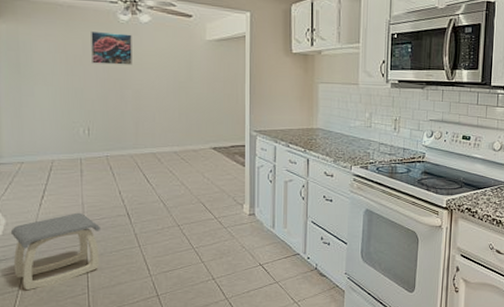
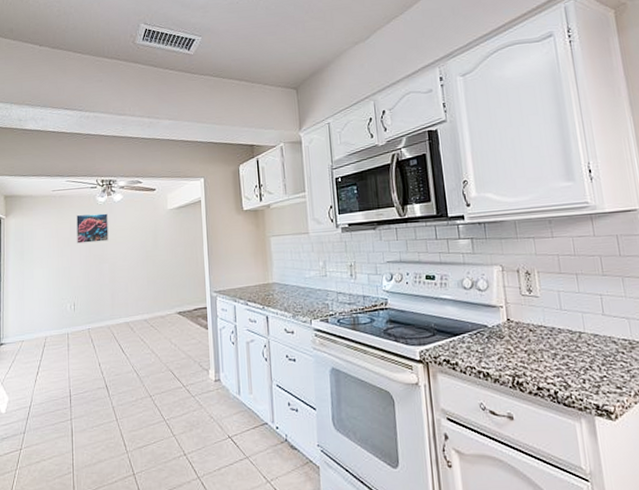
stool: present [10,212,100,290] -> none [11,387,83,469]

